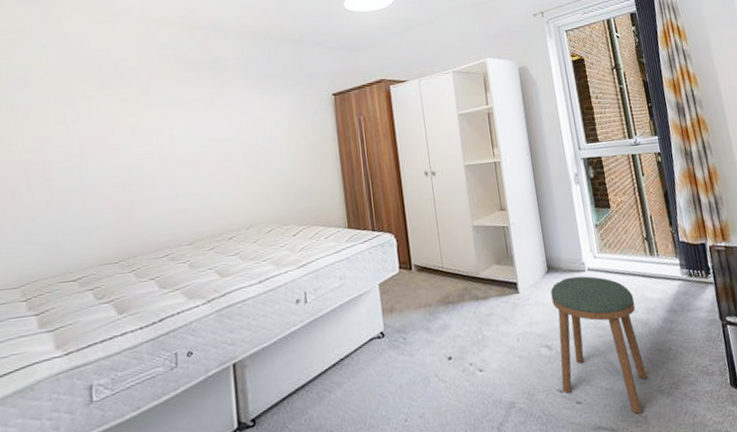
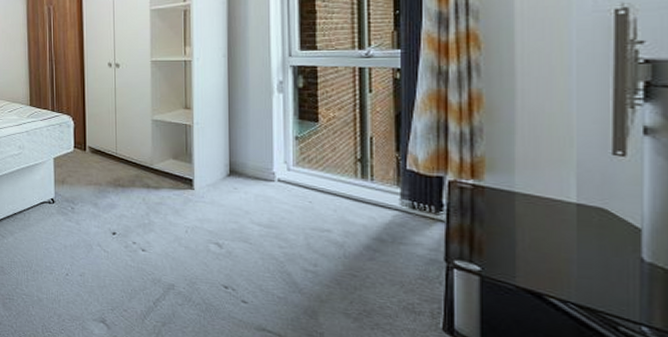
stool: present [550,276,647,414] -> none [228,184,331,329]

